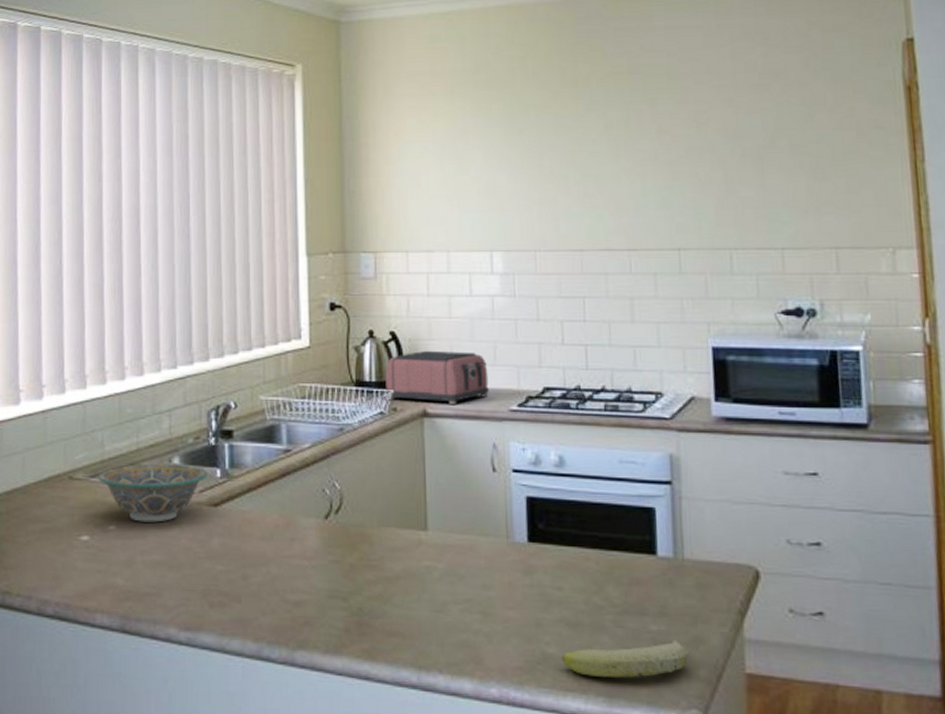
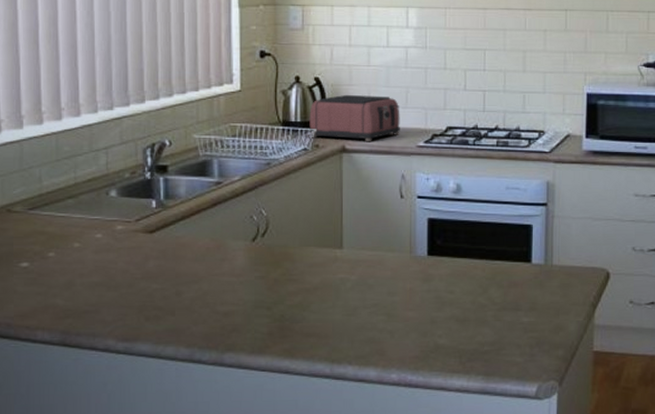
bowl: present [98,463,208,523] -> none [36,196,144,249]
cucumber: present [561,639,689,678] -> none [450,328,551,360]

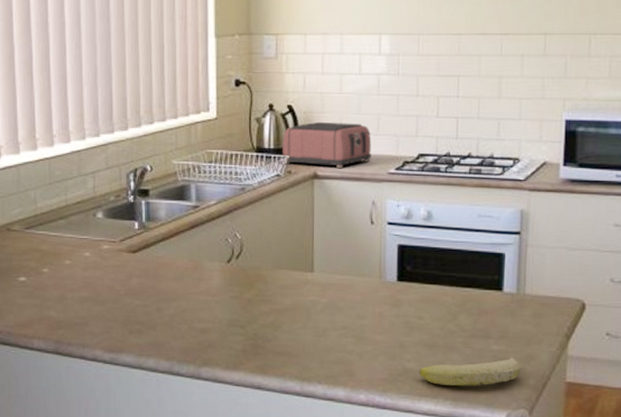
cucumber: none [450,328,551,360] -> present [418,356,522,386]

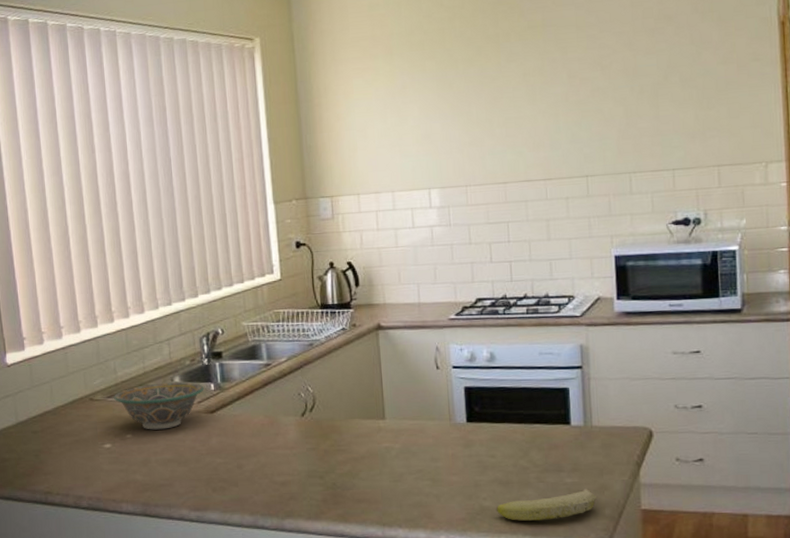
bowl: none [32,217,128,266] -> present [114,382,204,430]
toaster: present [282,121,372,169] -> none [345,274,431,319]

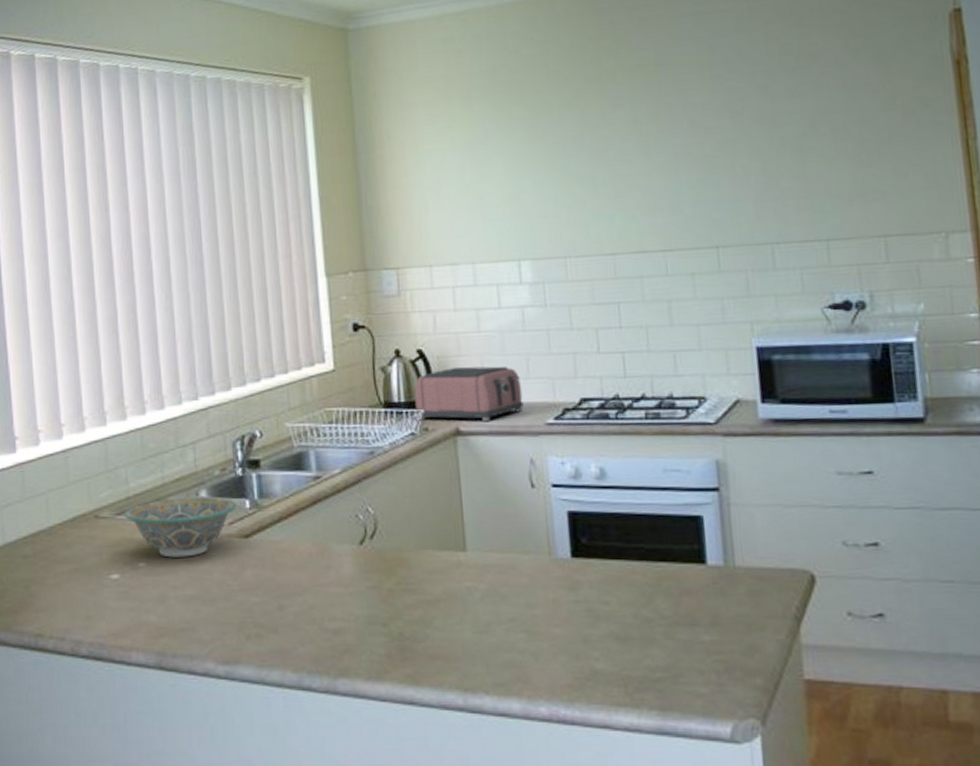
toaster: none [345,274,431,319] -> present [414,366,523,422]
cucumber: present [496,488,596,521] -> none [611,648,744,690]

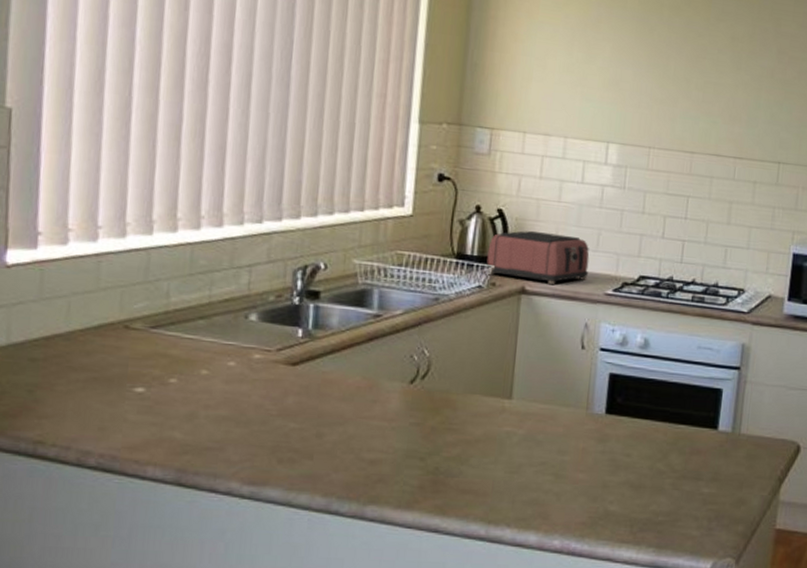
bowl: present [124,497,237,558] -> none [160,318,289,378]

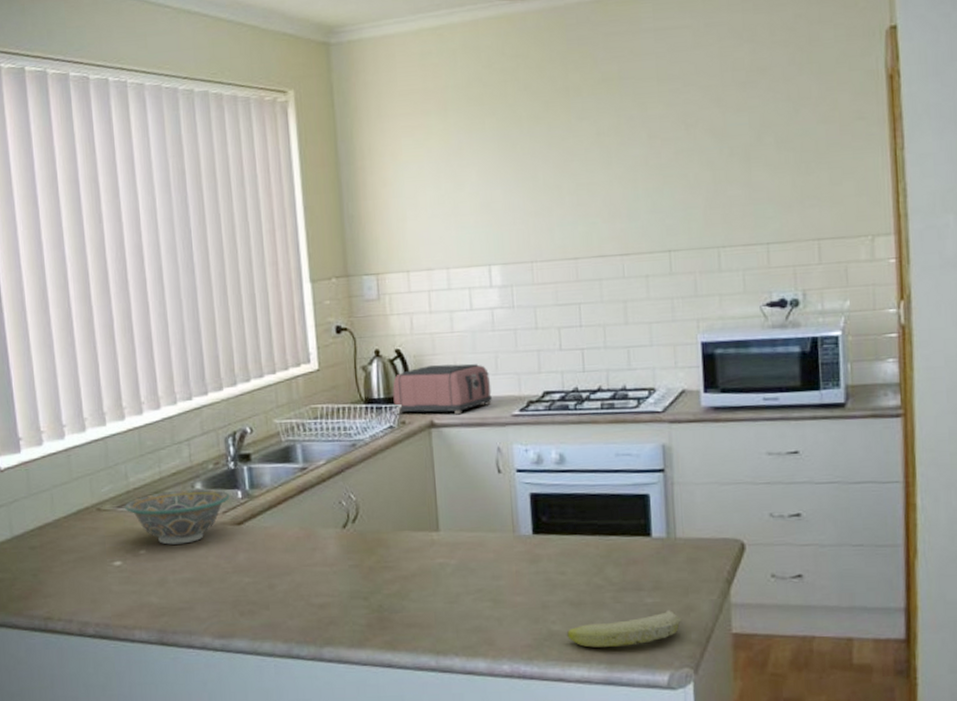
bowl: none [160,318,289,378] -> present [125,489,230,545]
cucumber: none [621,500,732,532] -> present [566,609,681,648]

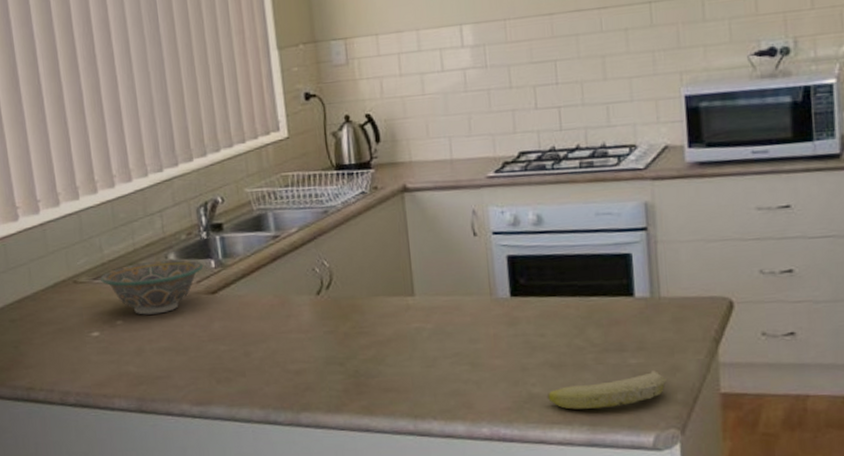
toaster: present [392,363,492,415] -> none [363,126,466,180]

